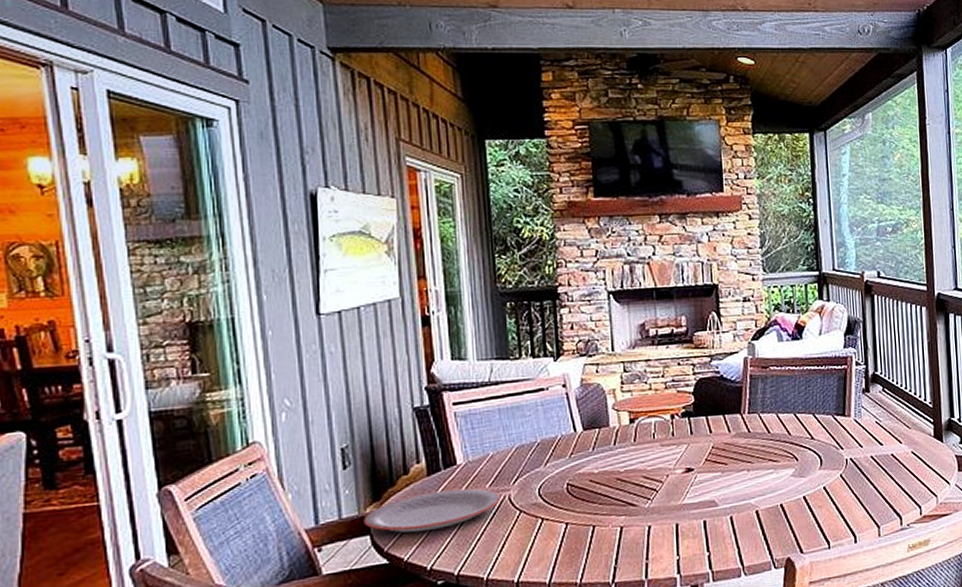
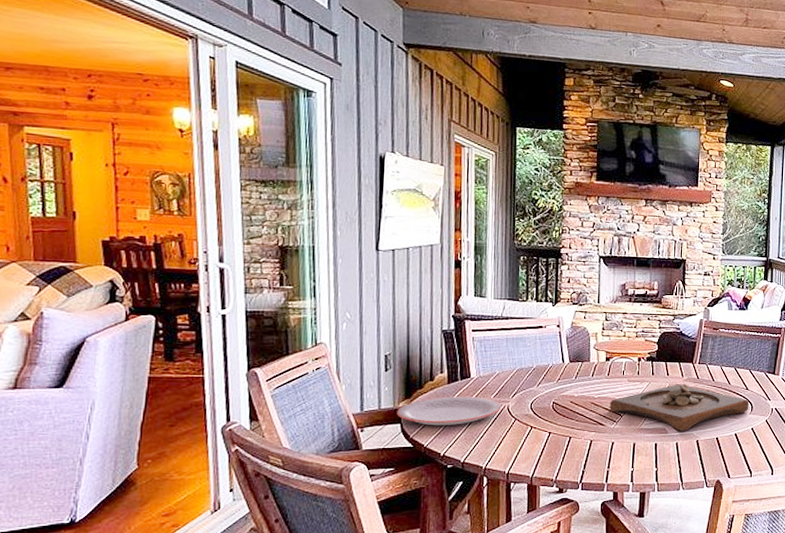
wooden tray: none [640,441,818,503] -> present [610,384,749,432]

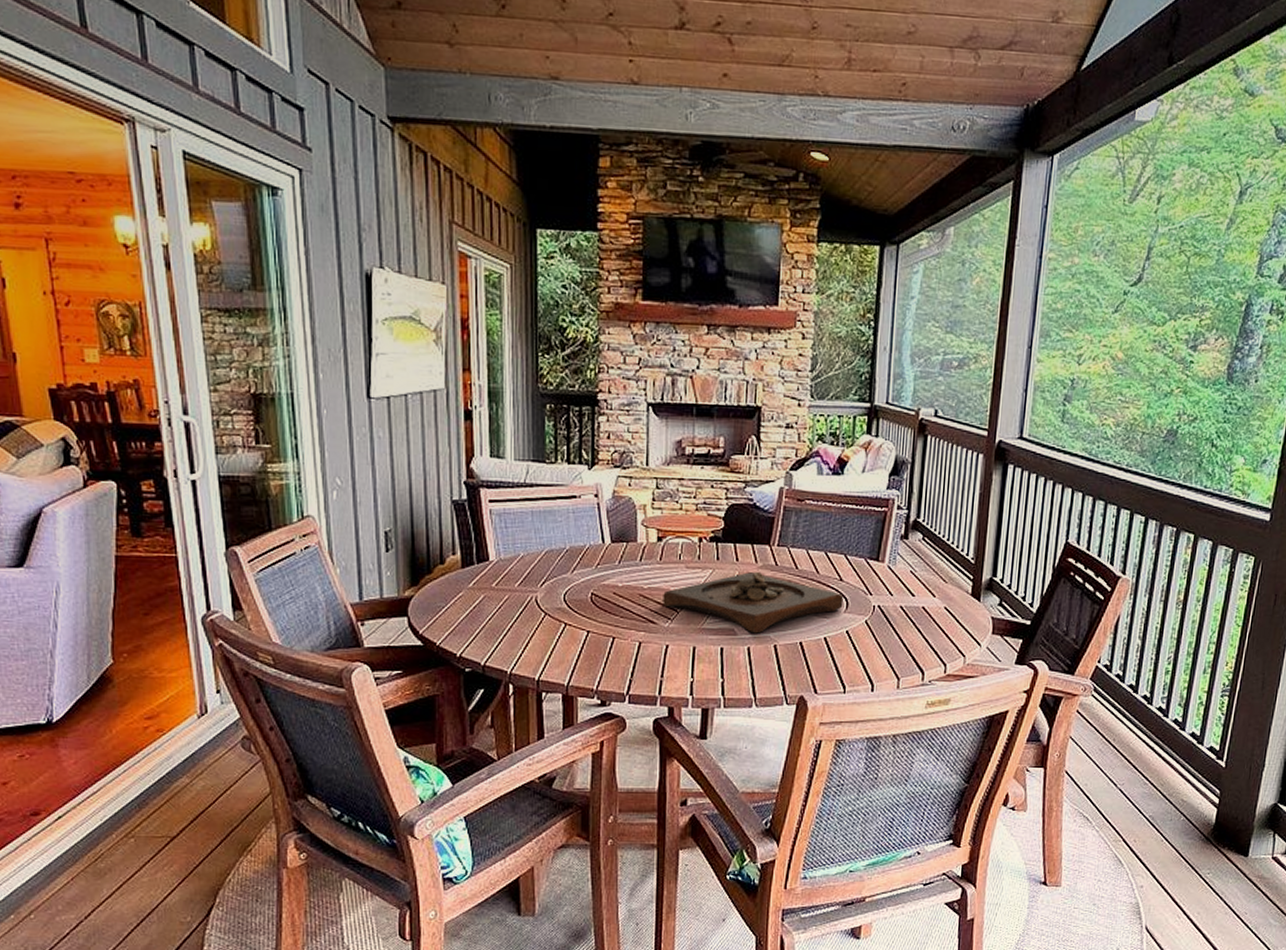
plate: present [397,396,501,425] -> none [402,584,527,620]

